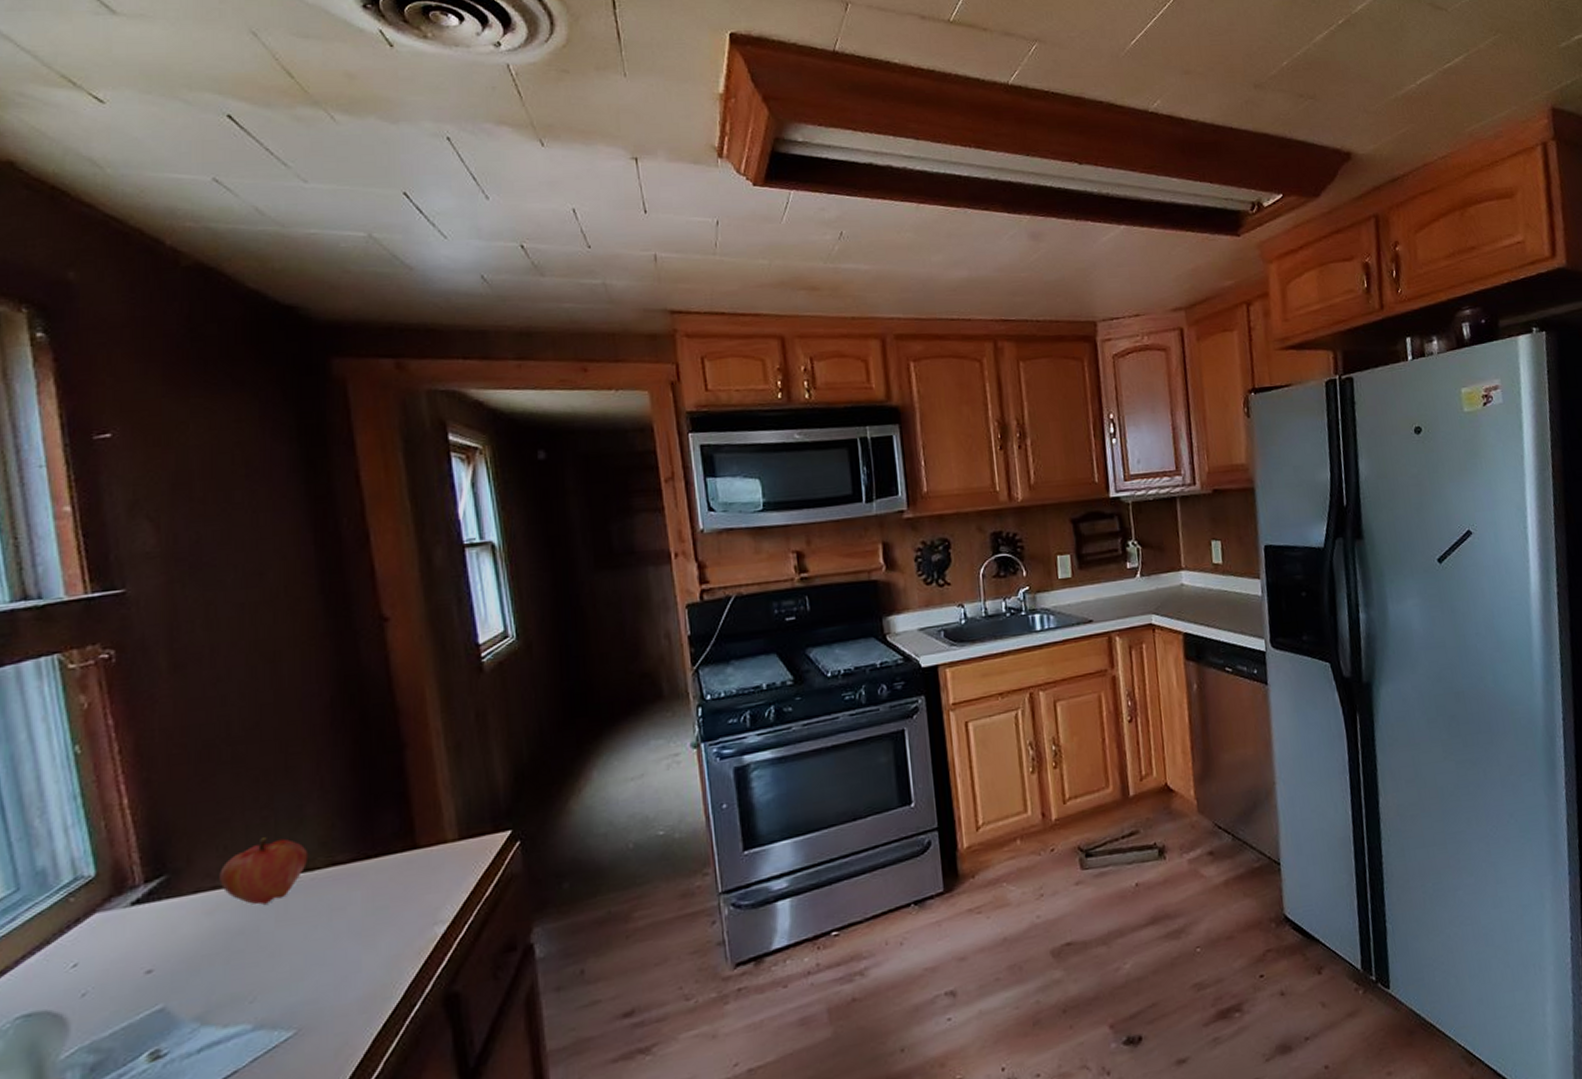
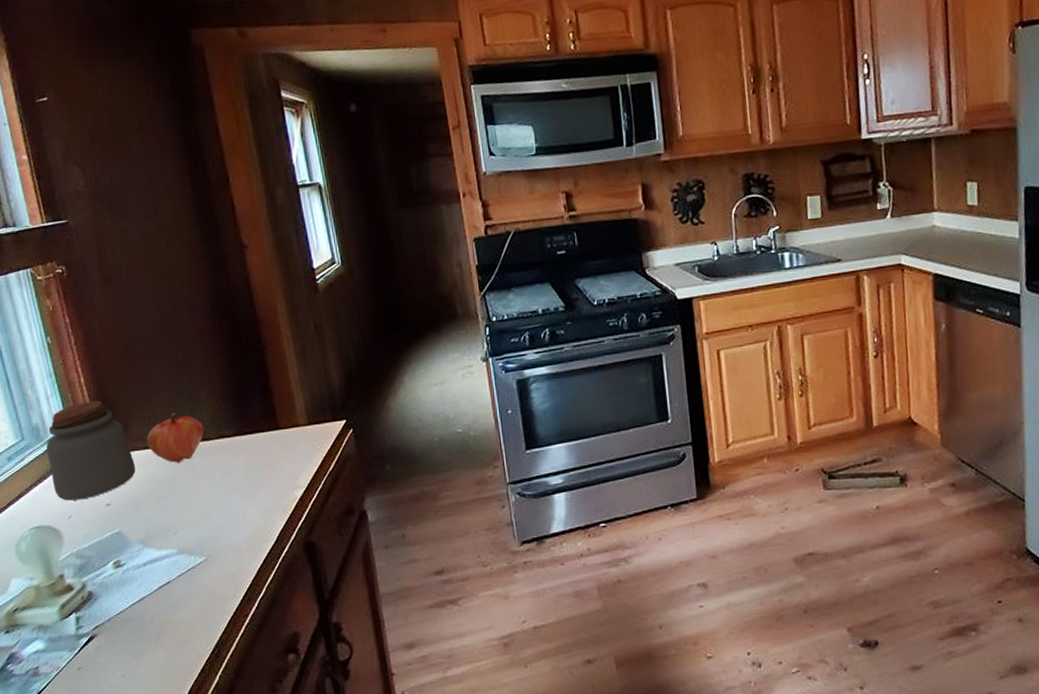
jar: none [56,827,197,973] -> present [46,400,136,501]

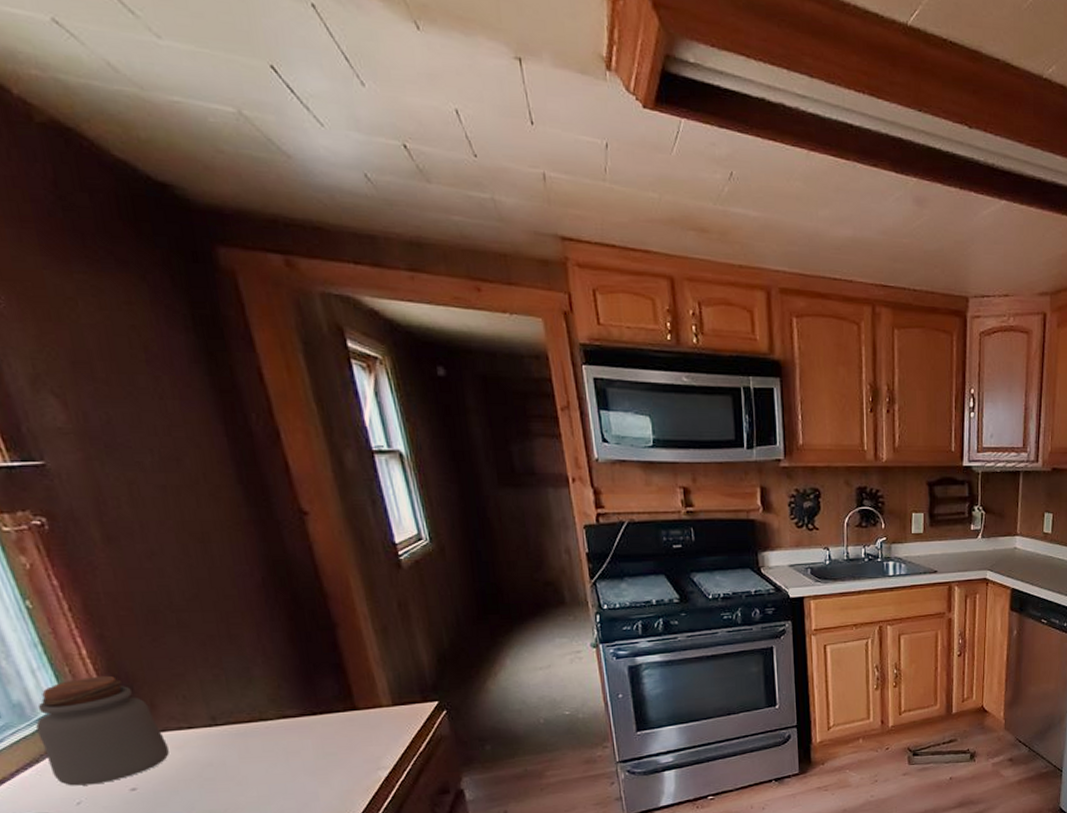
fruit: present [147,413,205,463] -> none [182,691,261,744]

